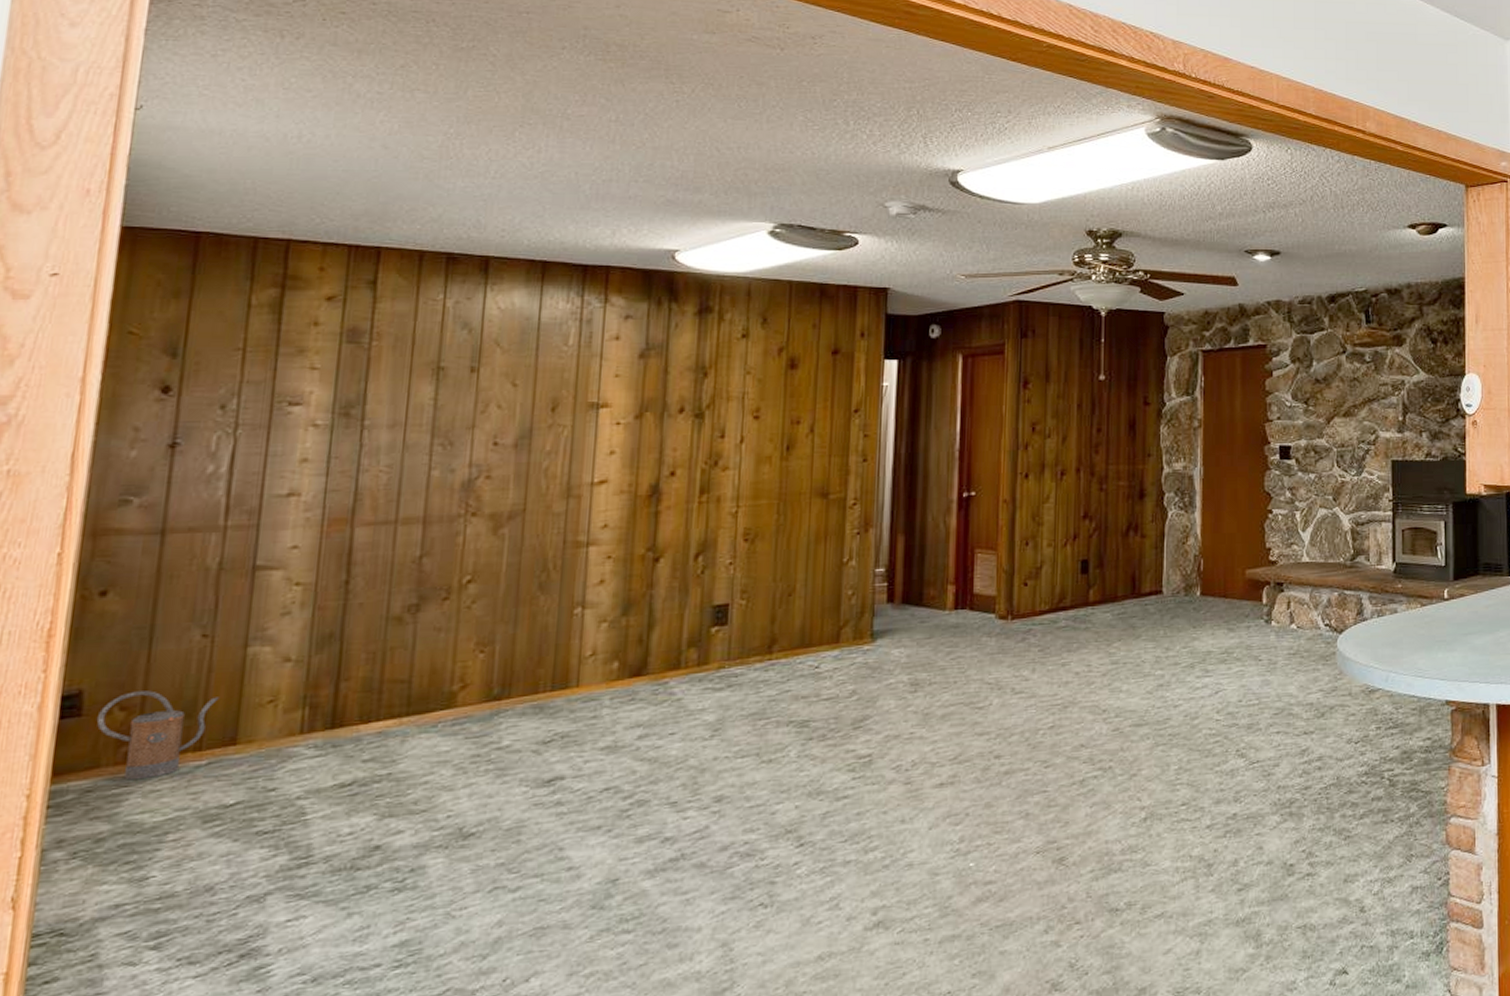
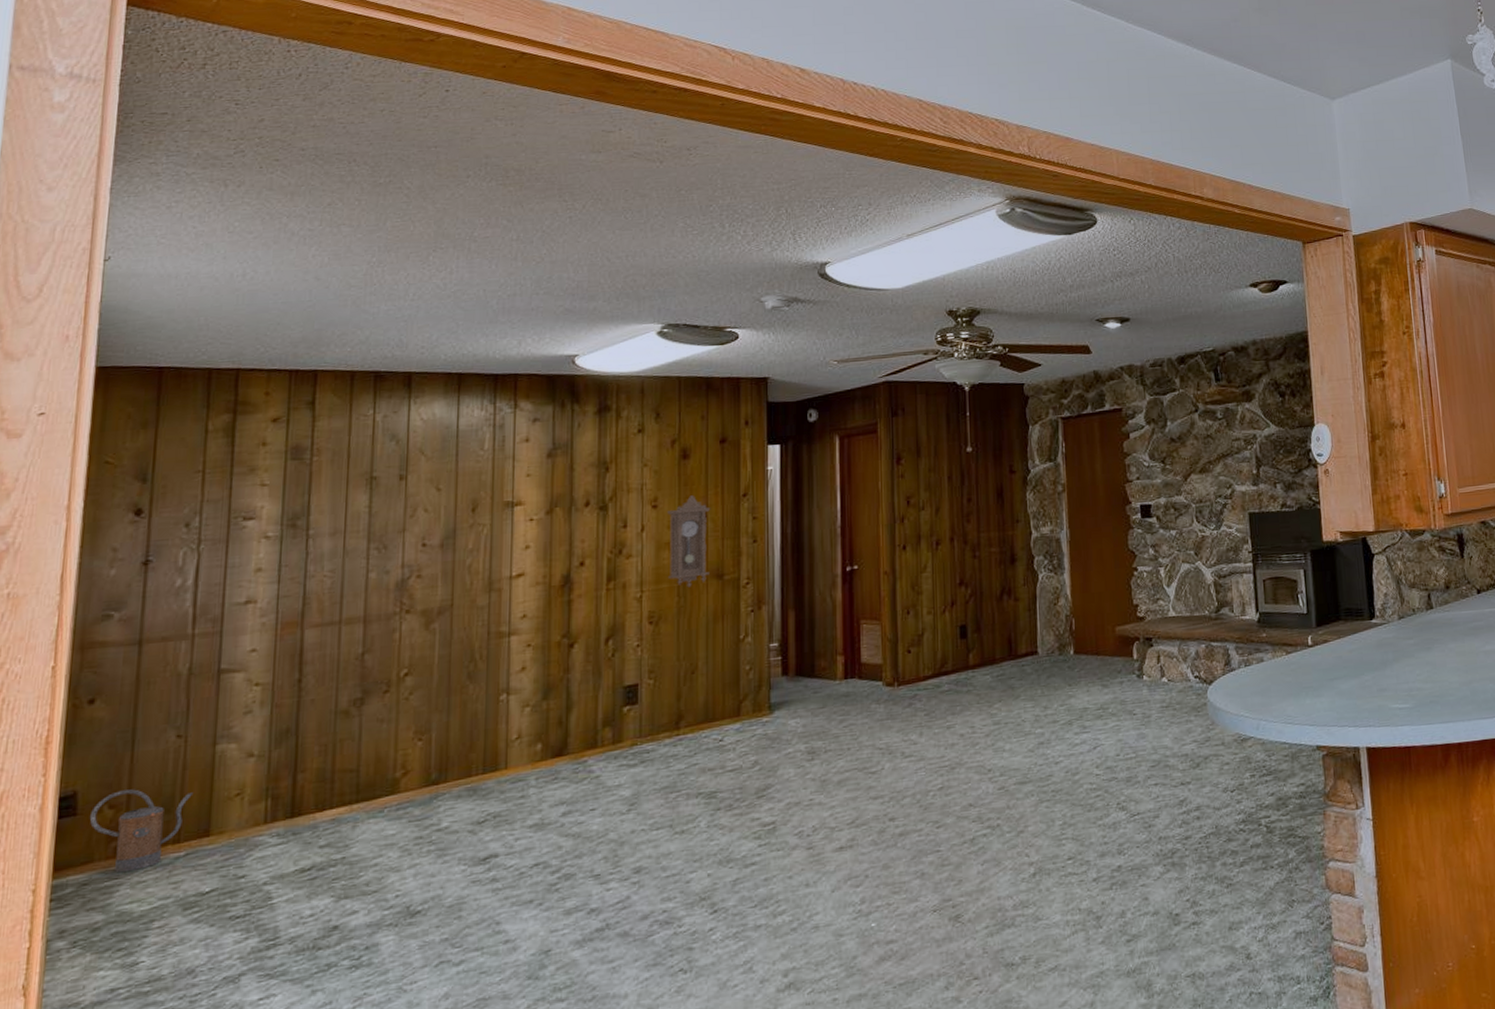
pendulum clock: none [768,408,819,505] -> present [667,495,711,588]

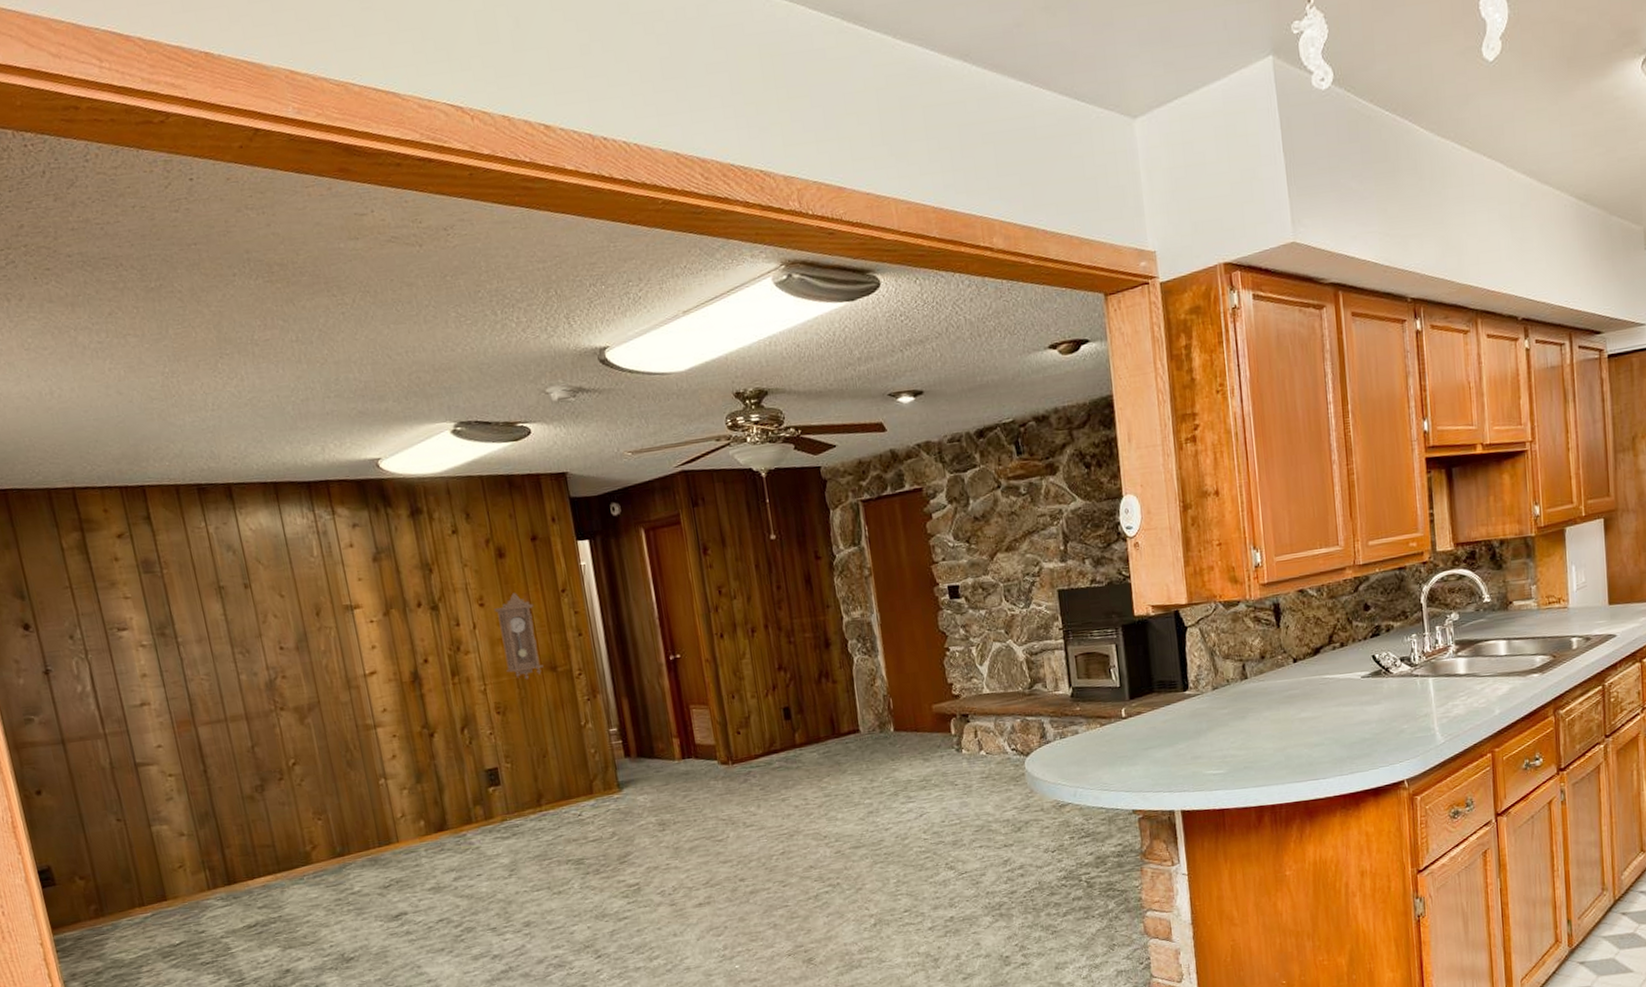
watering can: present [89,789,194,873] -> none [66,863,144,930]

